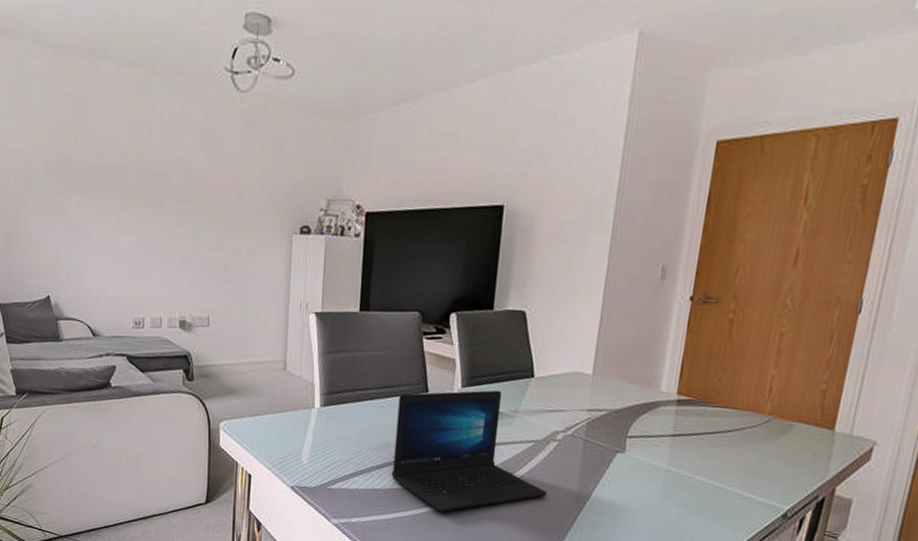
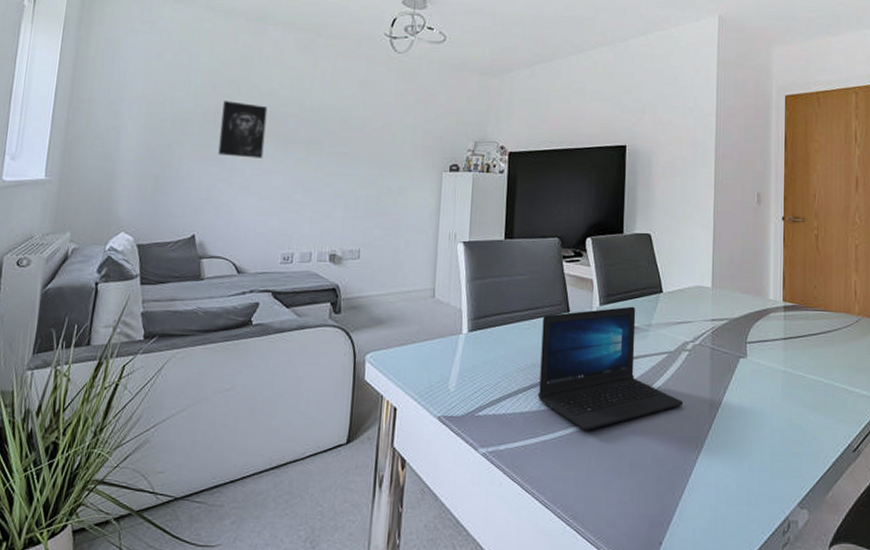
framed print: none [62,152,107,217] -> present [218,101,268,158]

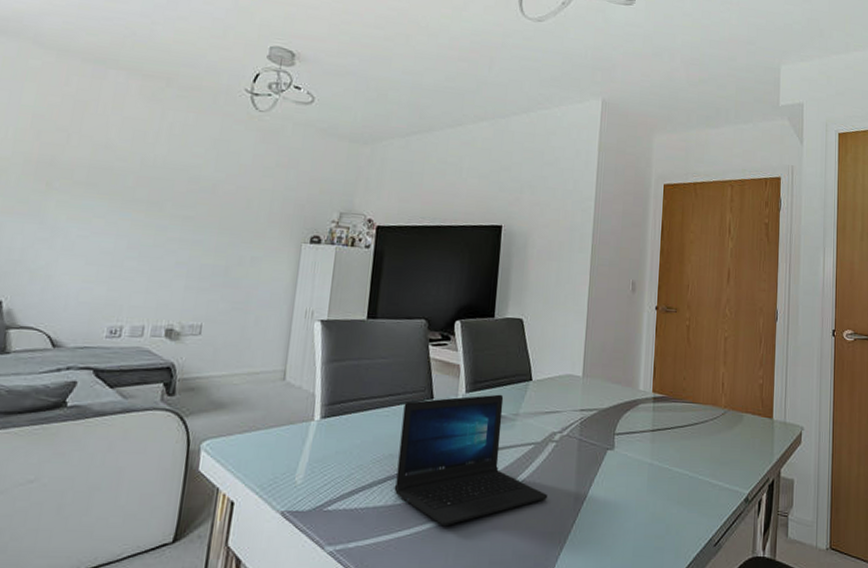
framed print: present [218,101,268,158] -> none [37,150,102,218]

